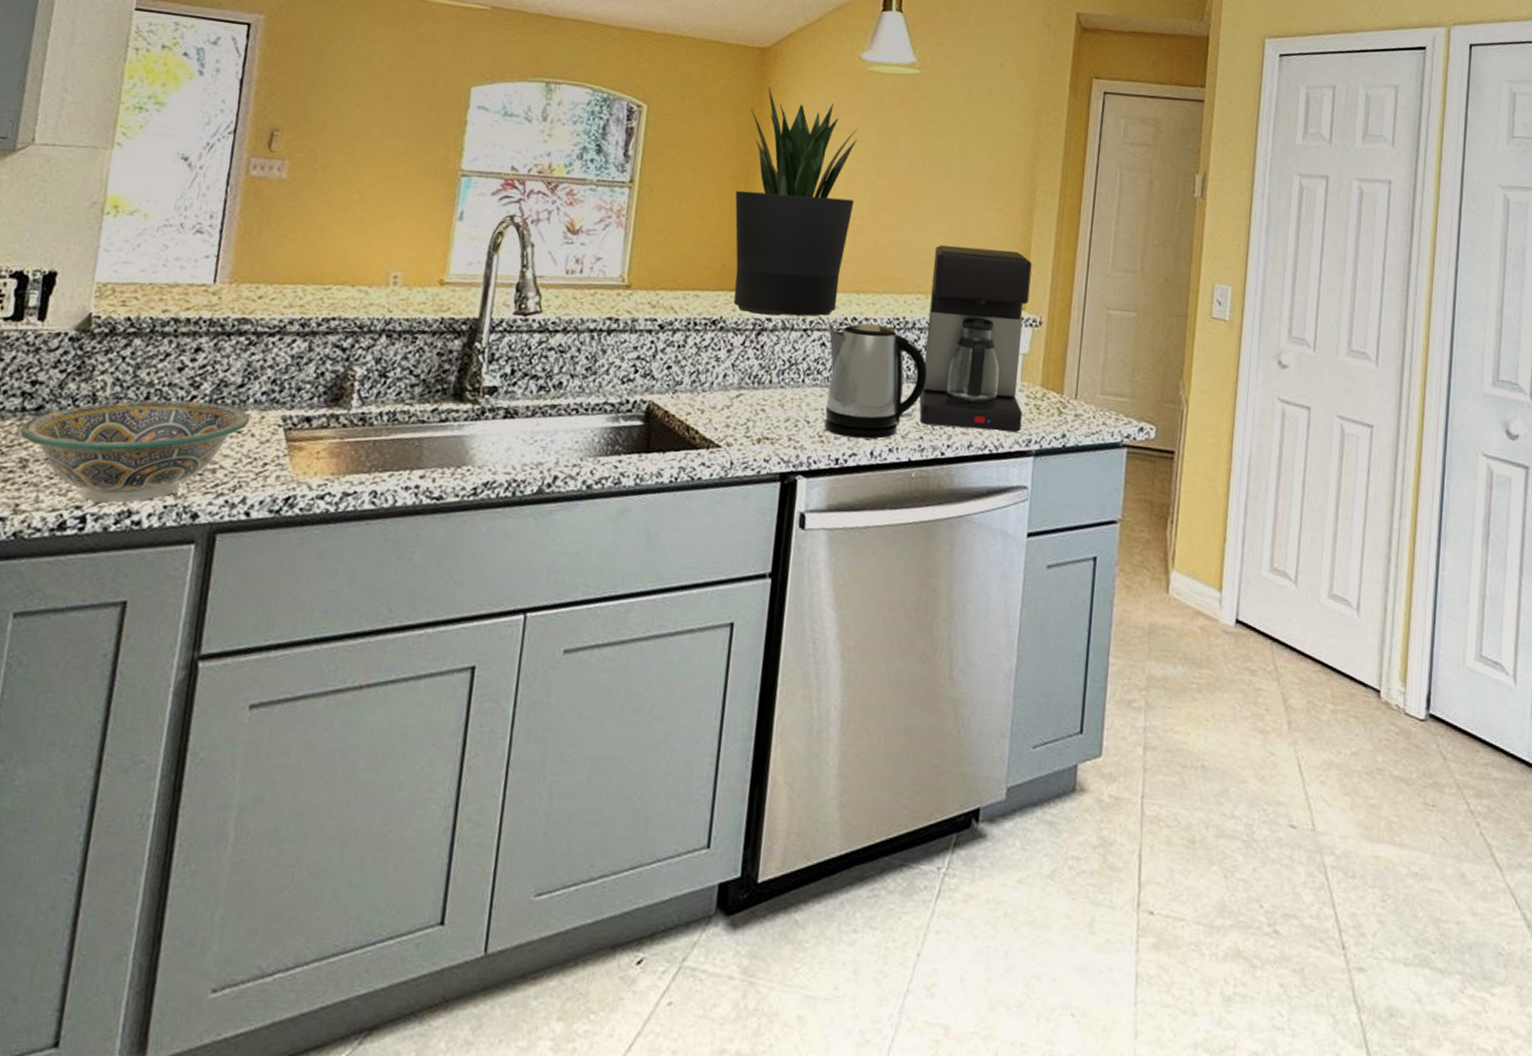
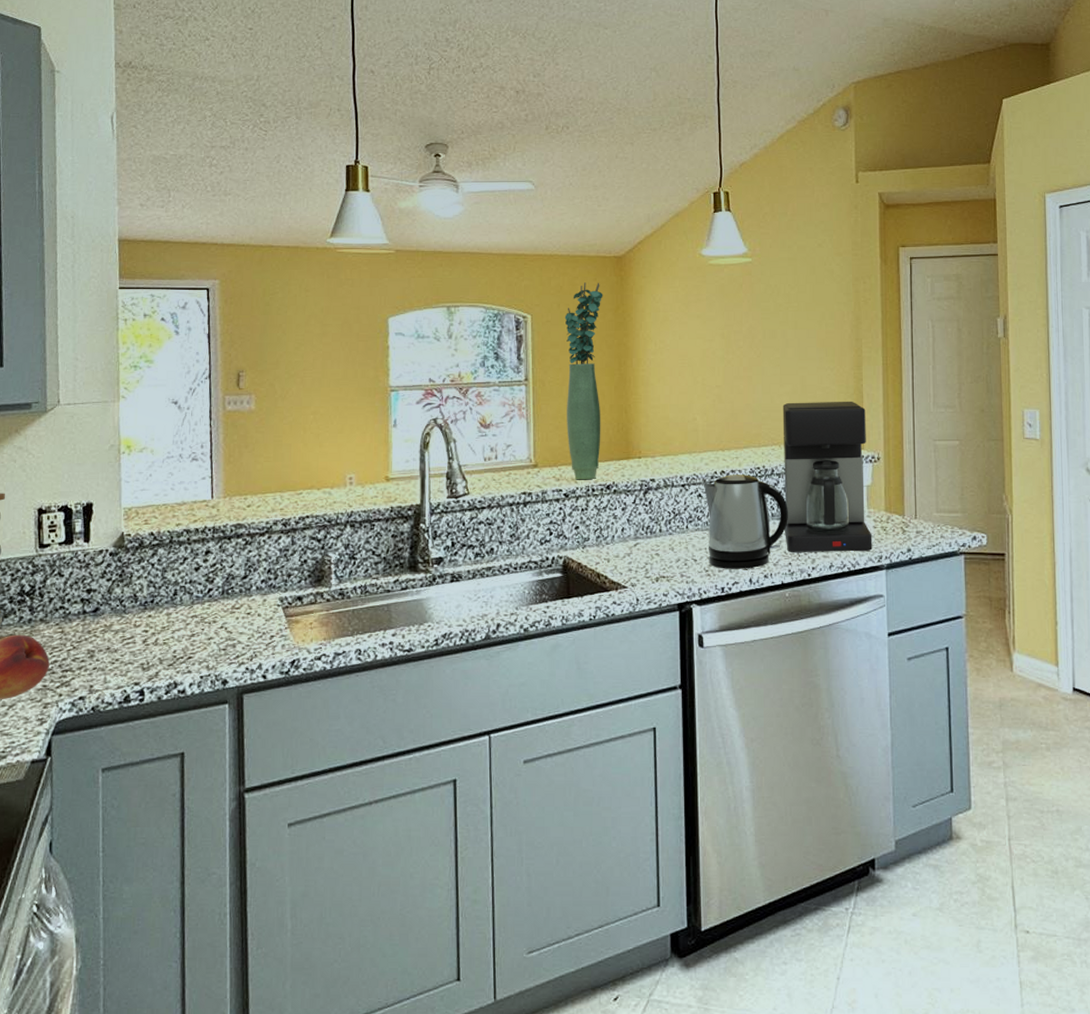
bowl: present [20,400,250,504] -> none [85,593,255,678]
vase: none [671,74,739,311] -> present [564,282,603,480]
planter: present [733,86,858,317] -> none [612,288,711,476]

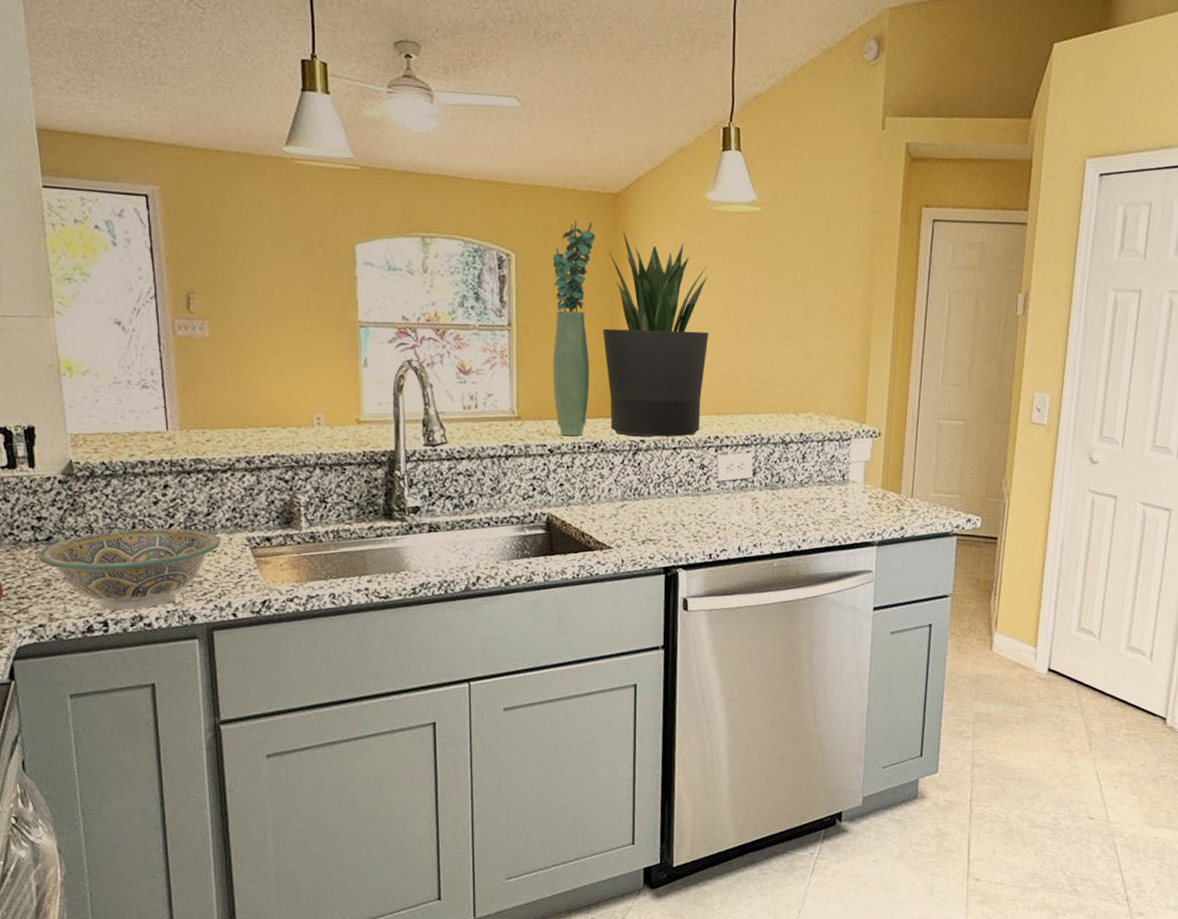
bowl: none [85,593,255,678] -> present [38,528,220,611]
planter: none [612,288,711,476] -> present [603,230,709,437]
kettle: present [704,475,789,569] -> none [696,440,783,538]
coffee maker: present [782,401,873,553] -> none [777,369,871,527]

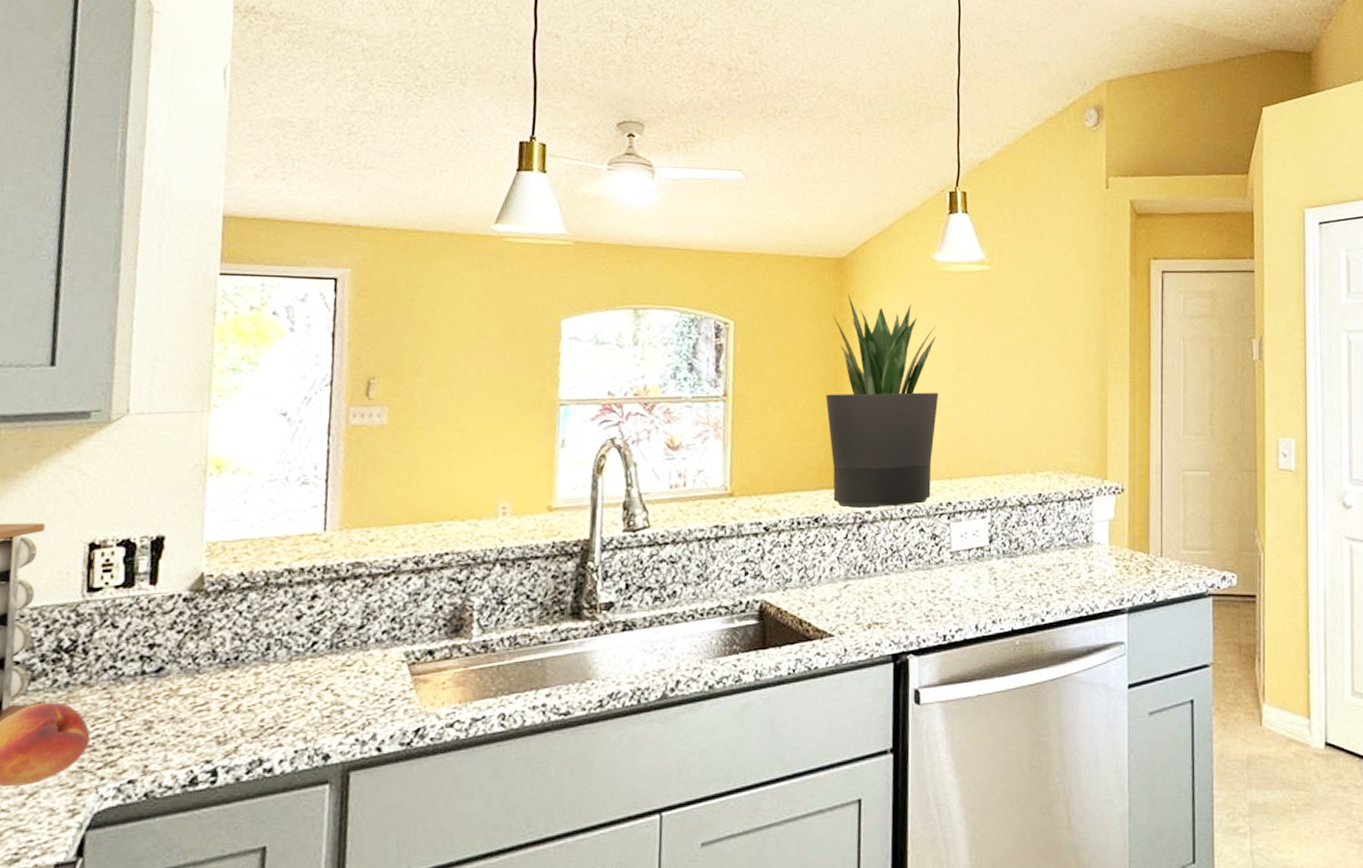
bowl: present [38,528,220,611] -> none [142,646,372,755]
vase: present [552,220,596,437] -> none [770,286,820,512]

